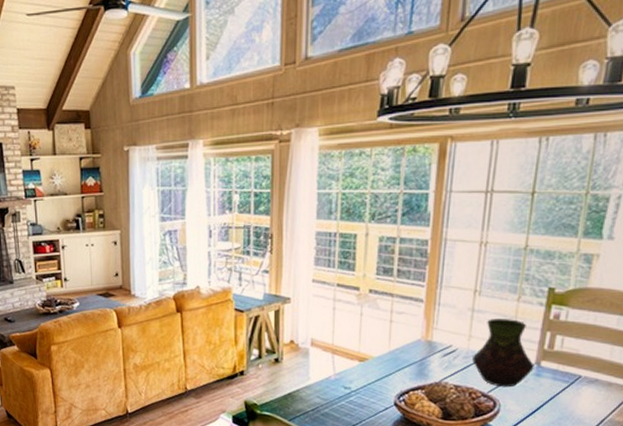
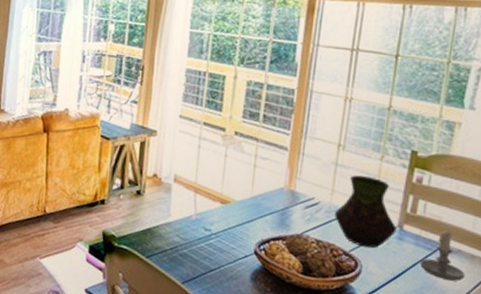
candle: none [558,360,602,409] -> present [420,229,465,281]

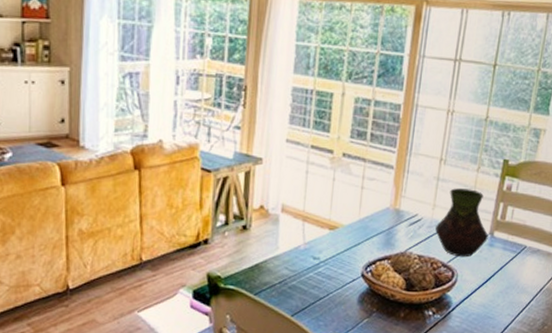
candle: present [420,229,465,281] -> none [506,231,542,278]

